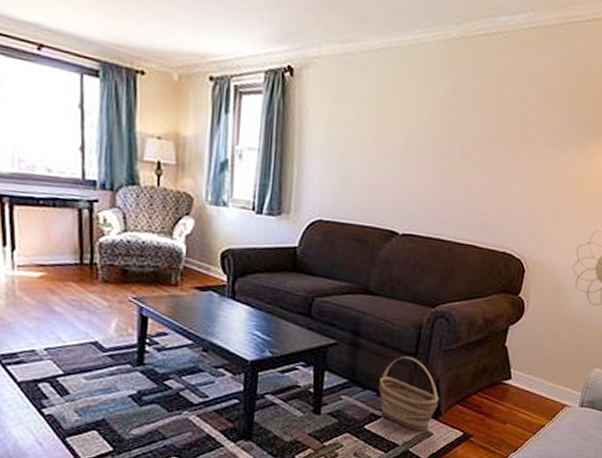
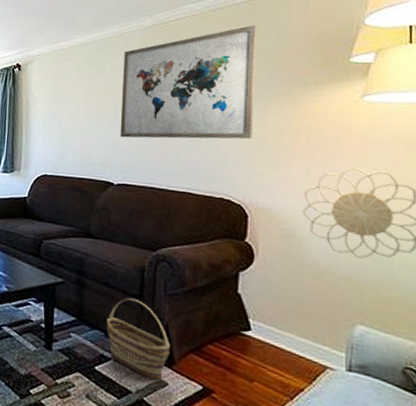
wall art: none [409,55,567,190] -> present [119,25,257,139]

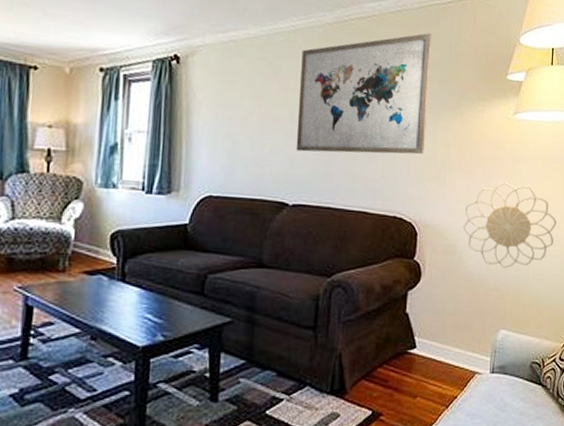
basket: present [106,298,171,380] -> none [278,331,343,413]

